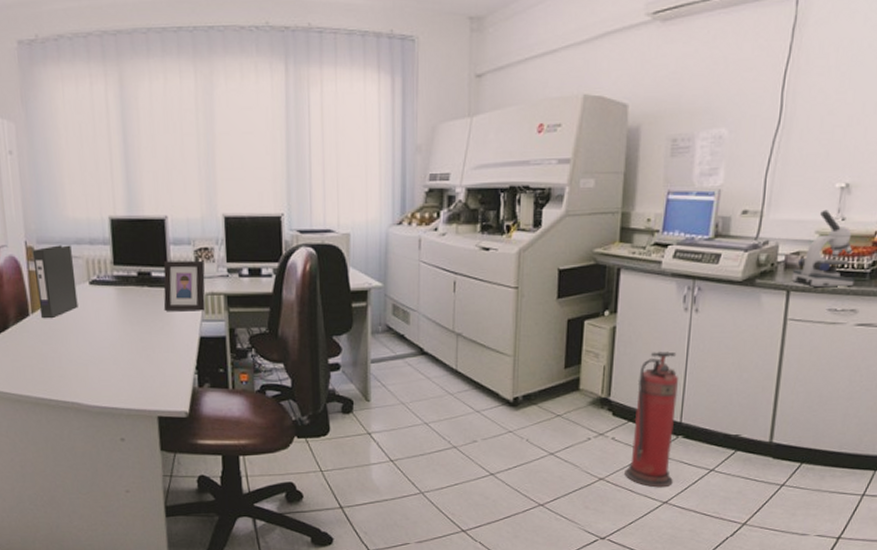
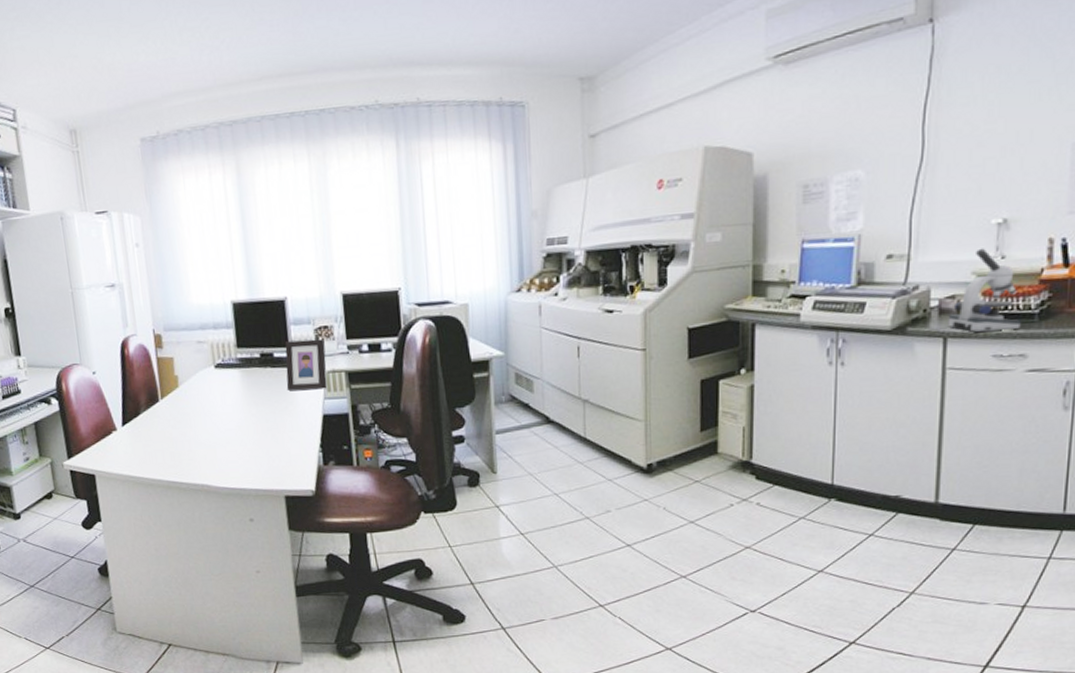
binder: present [32,245,78,319] -> none [160,330,205,404]
fire extinguisher: present [624,351,679,488] -> none [773,409,828,556]

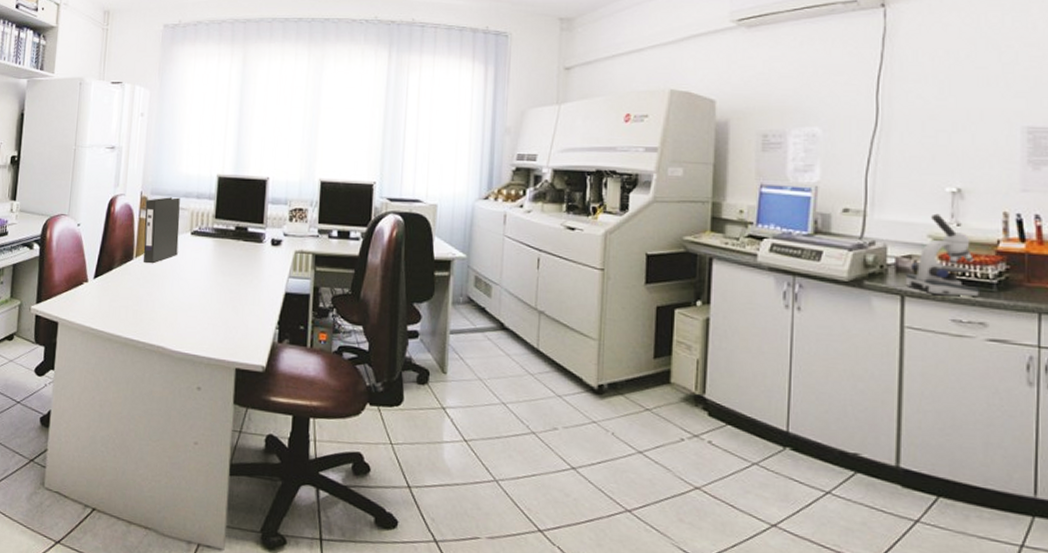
binder: none [160,330,205,404] -> present [143,197,180,264]
picture frame: present [285,339,327,391] -> none [255,218,297,268]

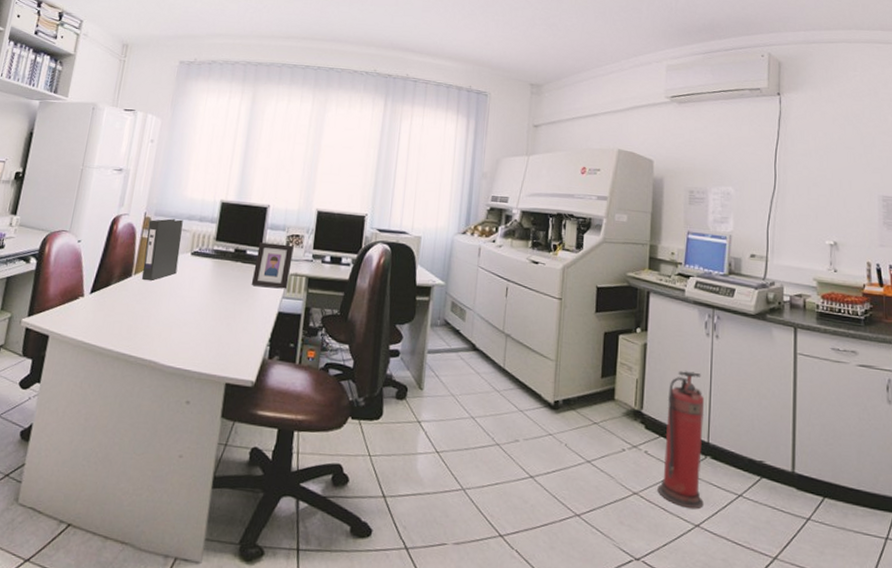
picture frame: none [255,218,297,268] -> present [251,242,294,289]
fire extinguisher: none [724,349,783,507] -> present [657,371,705,509]
microscope: present [905,213,979,298] -> none [797,261,851,330]

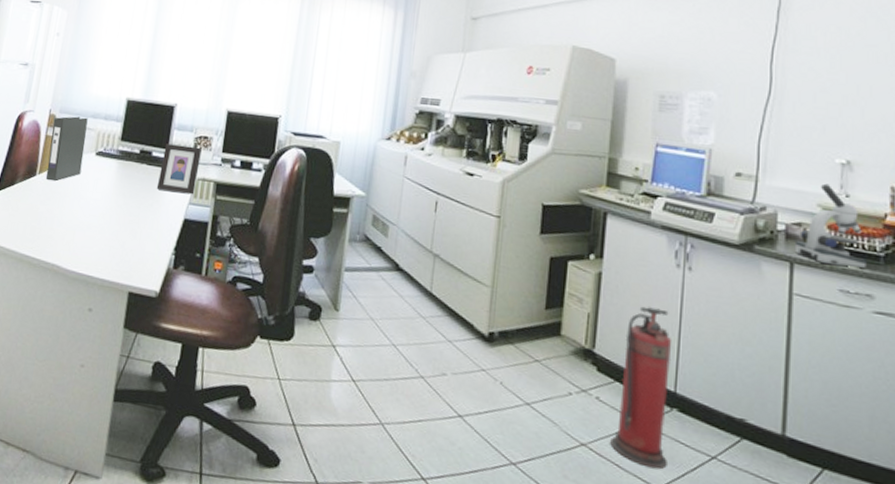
microscope: none [797,261,851,330] -> present [794,183,866,269]

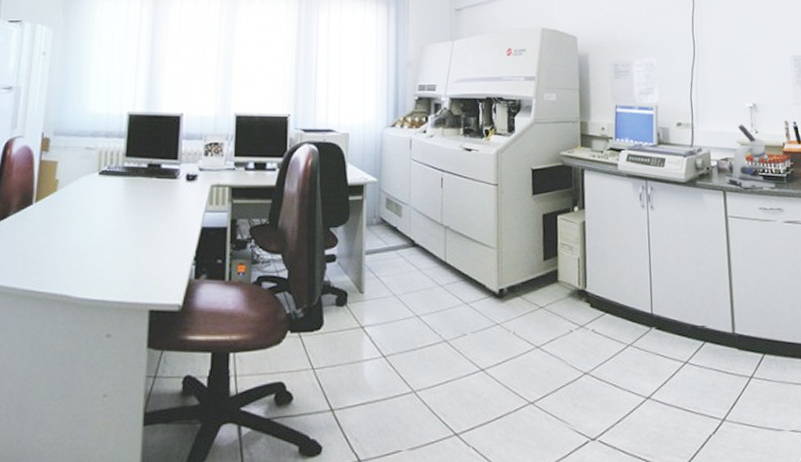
binder: present [46,116,88,182] -> none [44,137,87,208]
picture frame: present [156,143,202,195] -> none [169,154,213,203]
fire extinguisher: present [610,306,672,469] -> none [607,245,652,382]

